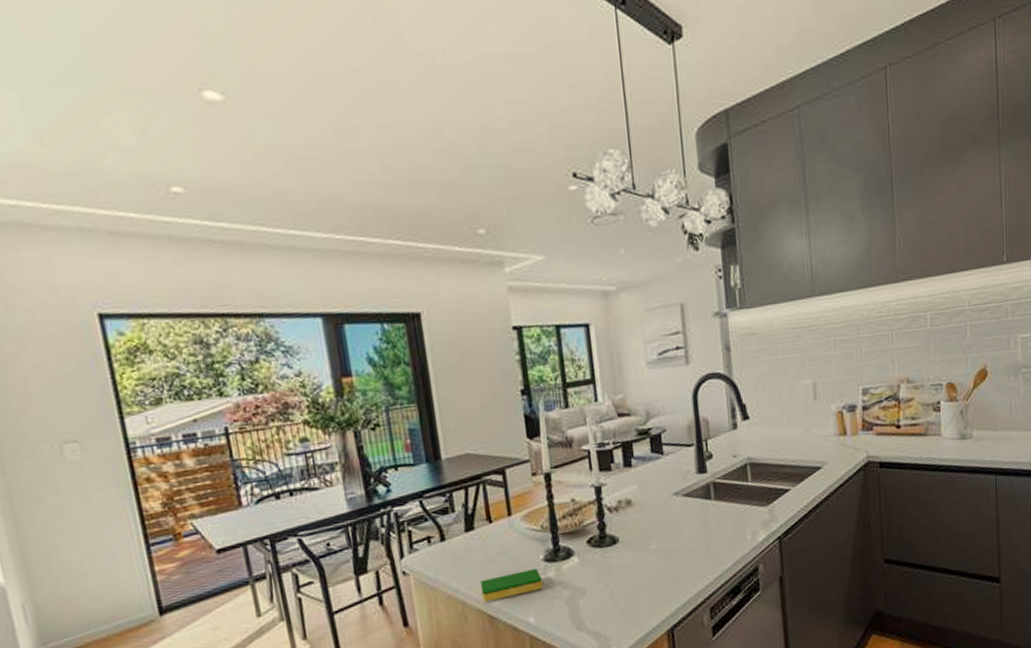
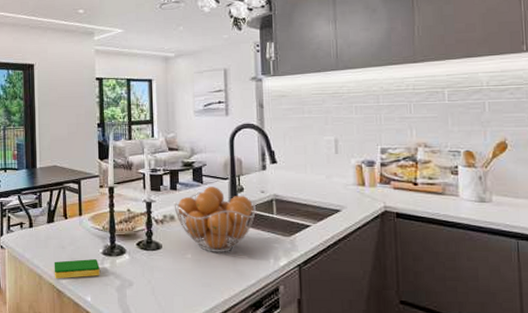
fruit basket: none [629,456,728,538] -> present [174,187,256,252]

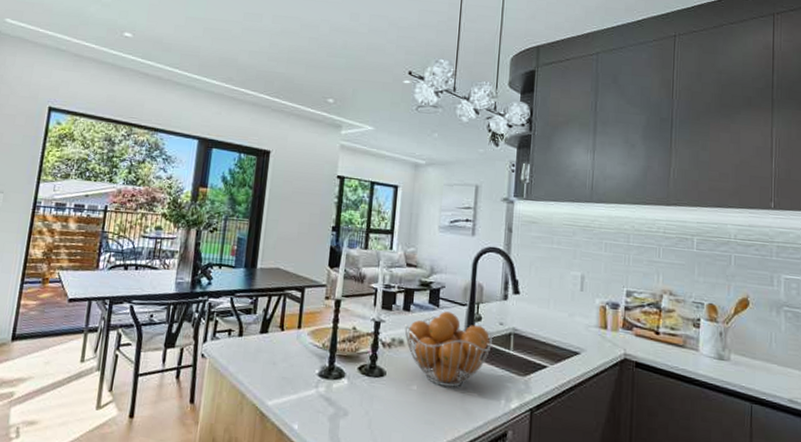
dish sponge: present [54,259,100,279] -> none [259,379,313,401]

